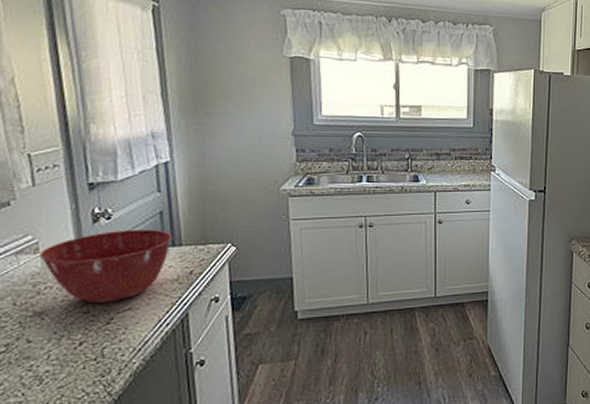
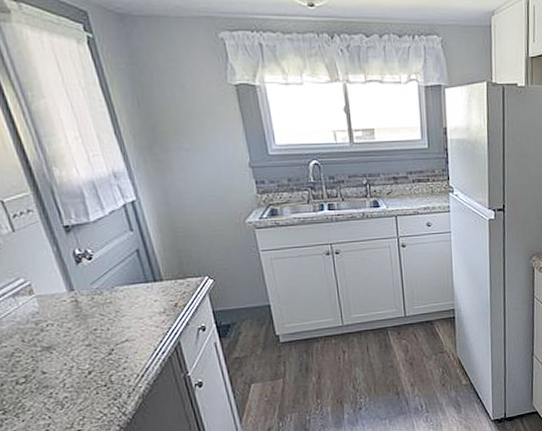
mixing bowl: present [39,229,173,304] -> none [34,267,153,337]

